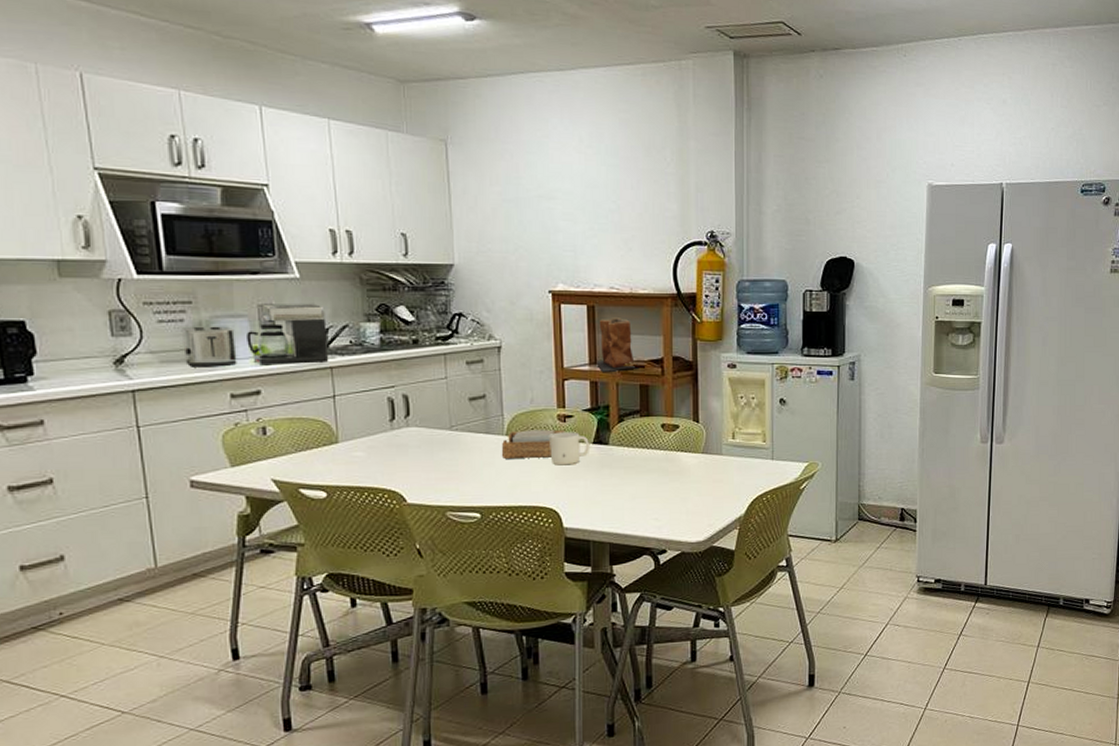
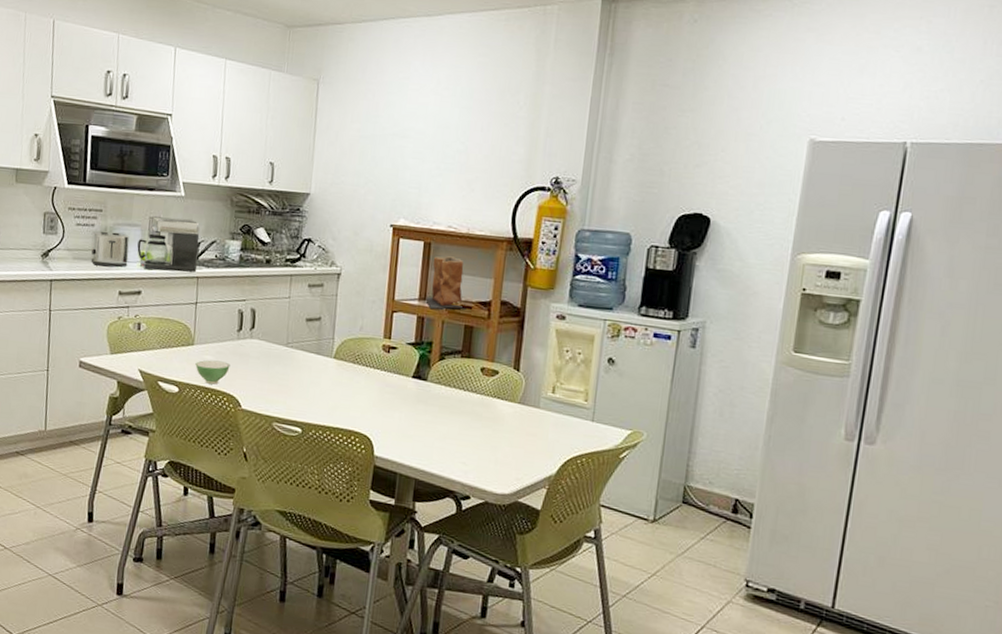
bowl: none [343,456,387,483] -> present [195,360,230,385]
napkin holder: present [502,429,564,459] -> none [328,355,387,385]
mug: present [548,432,589,466] -> none [371,361,409,396]

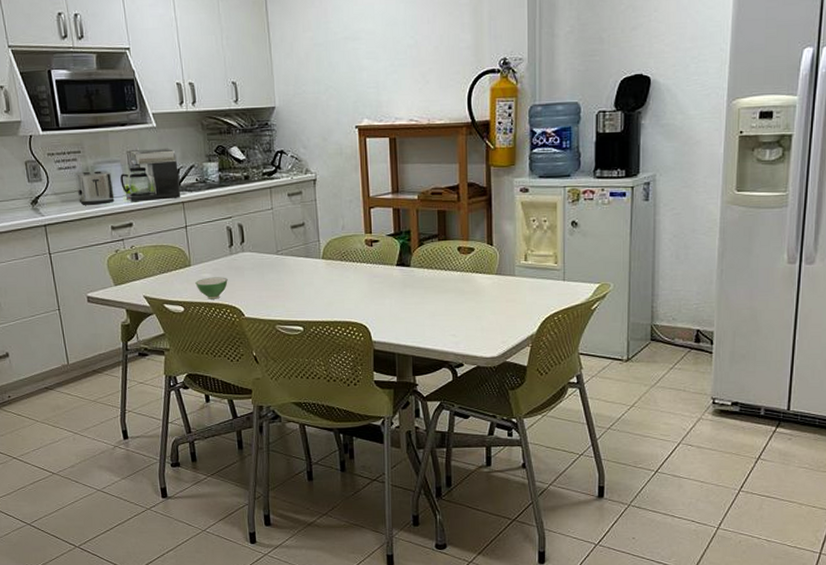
paper bag: present [425,256,467,310] -> none [398,148,437,201]

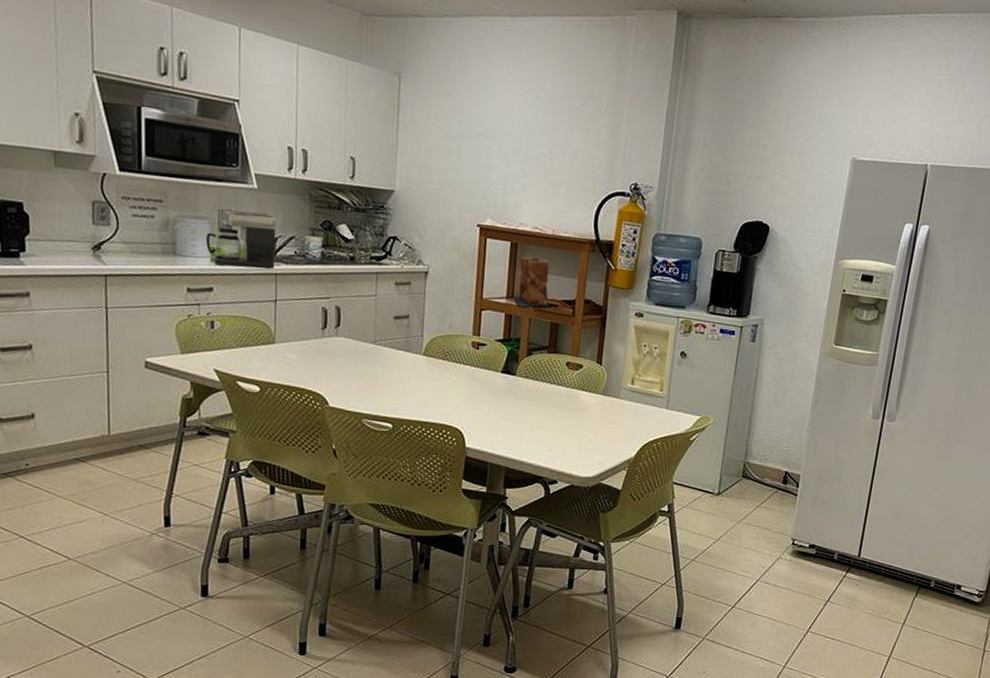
toaster: present [75,170,115,205] -> none [151,222,197,263]
bowl: present [195,277,228,299] -> none [277,358,315,383]
paper bag: none [398,148,437,201] -> present [513,256,552,308]

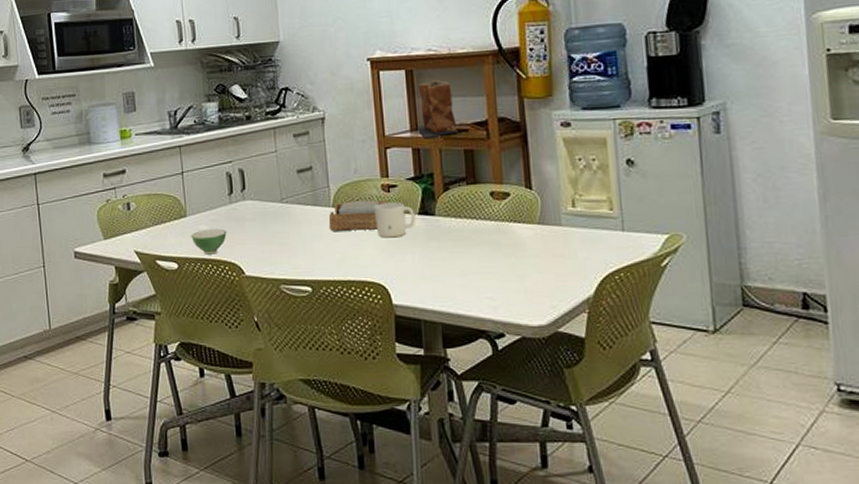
coffee maker: present [206,209,276,270] -> none [115,88,178,147]
bowl: none [277,358,315,383] -> present [191,229,227,255]
napkin holder: none [418,352,476,381] -> present [329,200,389,231]
mug: none [461,358,498,390] -> present [373,202,415,238]

